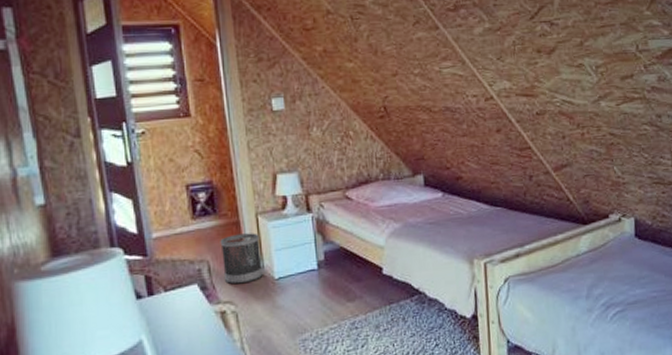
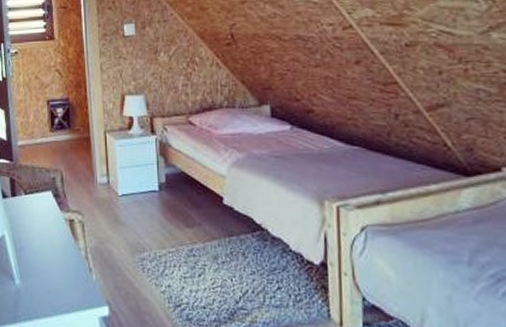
wastebasket: present [220,233,263,285] -> none [72,149,108,196]

